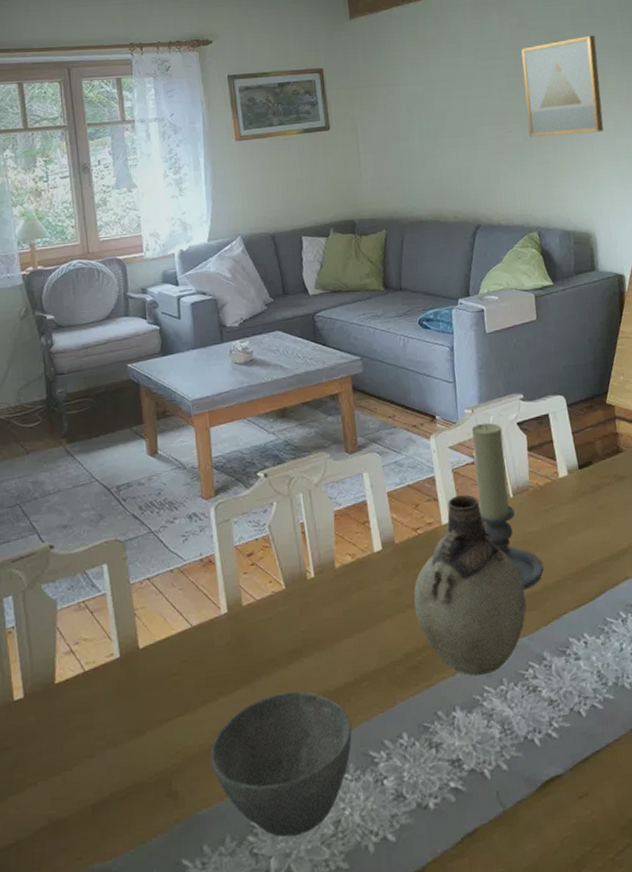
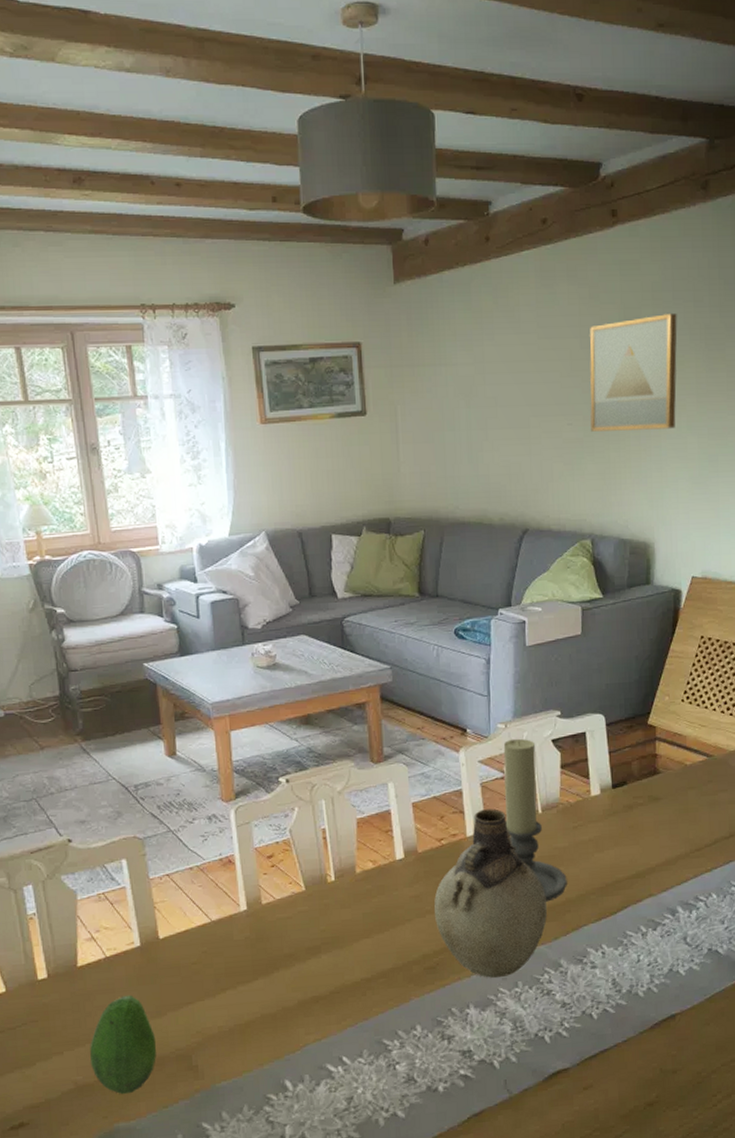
fruit: none [64,713,135,829] -> present [89,994,157,1094]
bowl: present [210,691,352,837] -> none [229,984,367,1109]

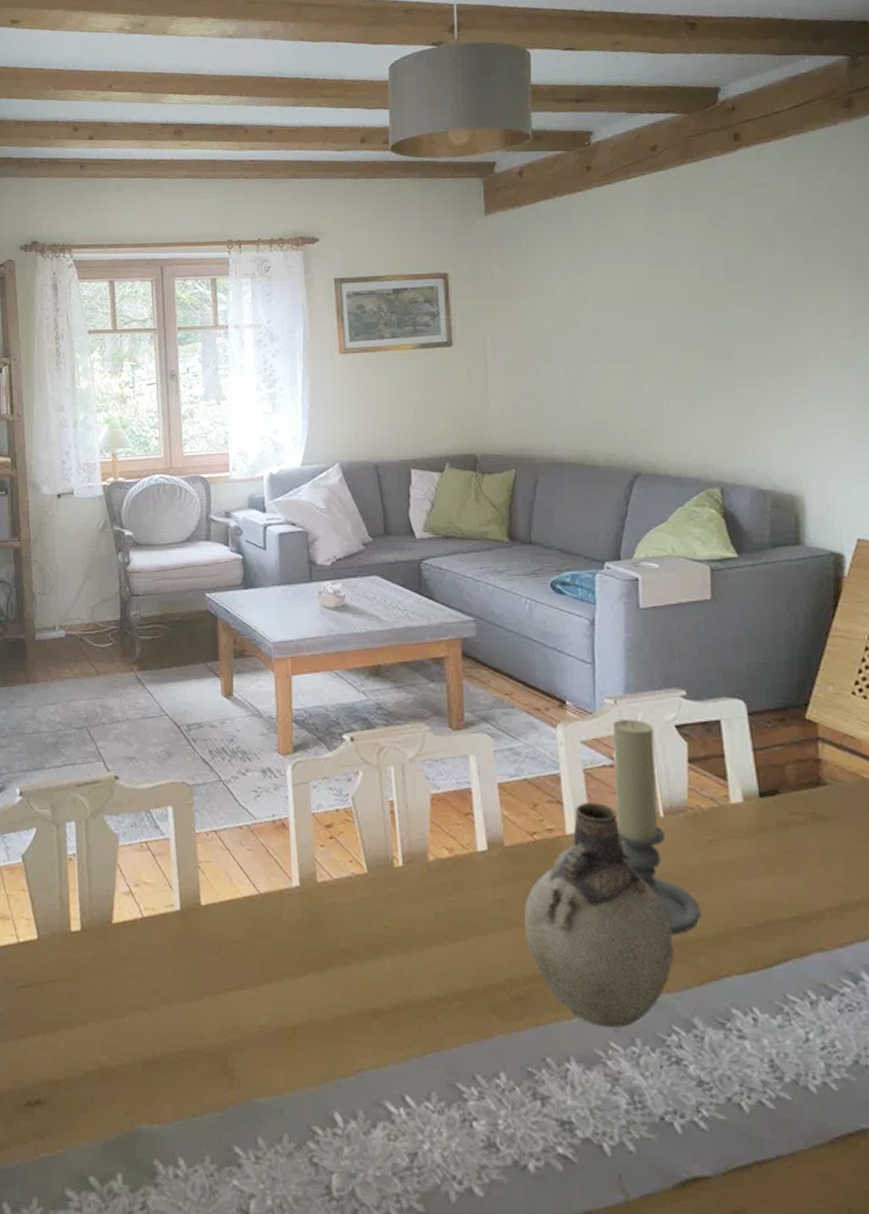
fruit: present [89,994,157,1094] -> none [116,966,190,1089]
wall art: present [590,313,677,432] -> none [711,237,826,367]

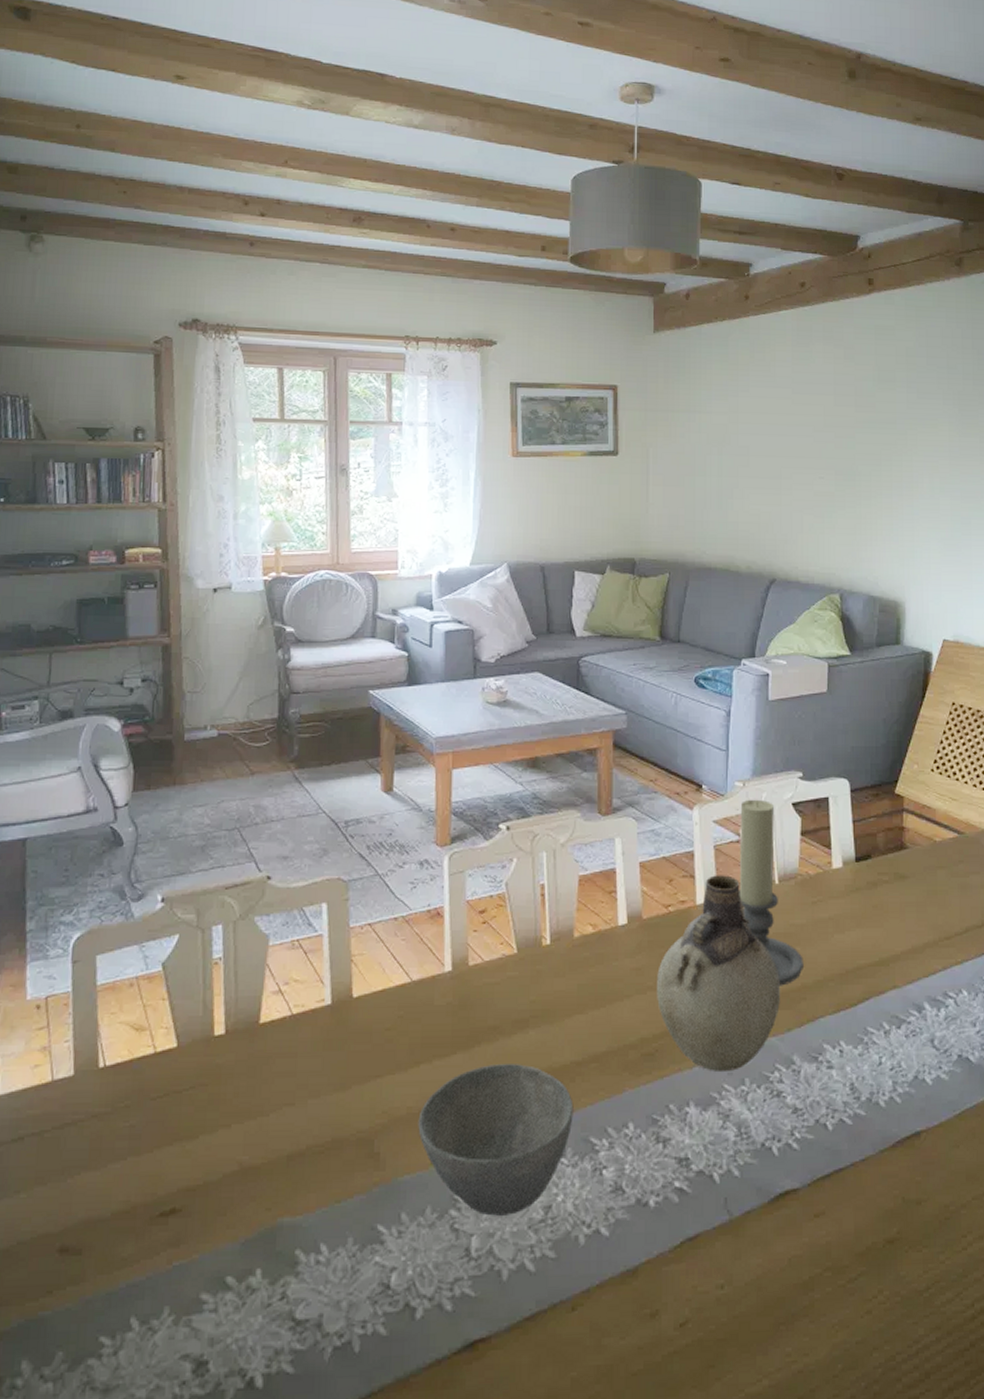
bowl: none [271,990,437,1157] -> present [418,1064,574,1216]

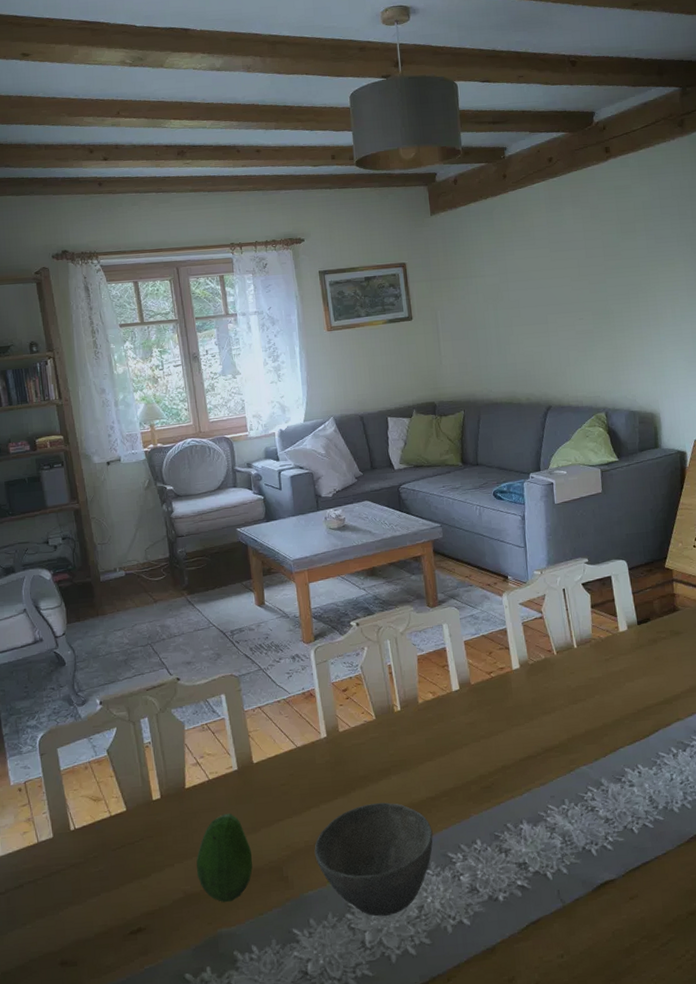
fruit: none [259,1061,337,1181] -> present [196,813,253,902]
vase: present [657,875,780,1073] -> none [487,644,587,796]
candle holder: present [739,799,804,986] -> none [540,583,603,727]

